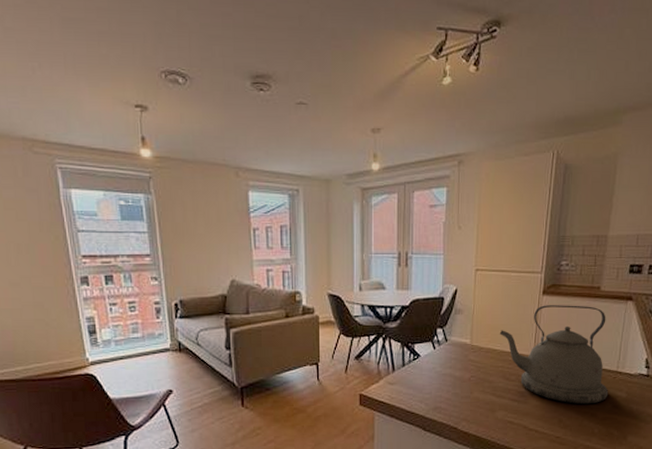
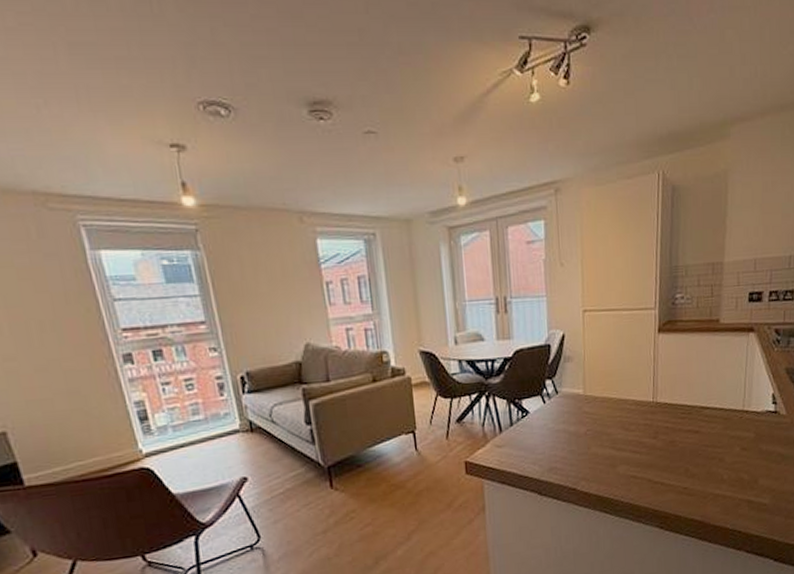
kettle: present [499,305,609,405] -> none [614,341,736,450]

